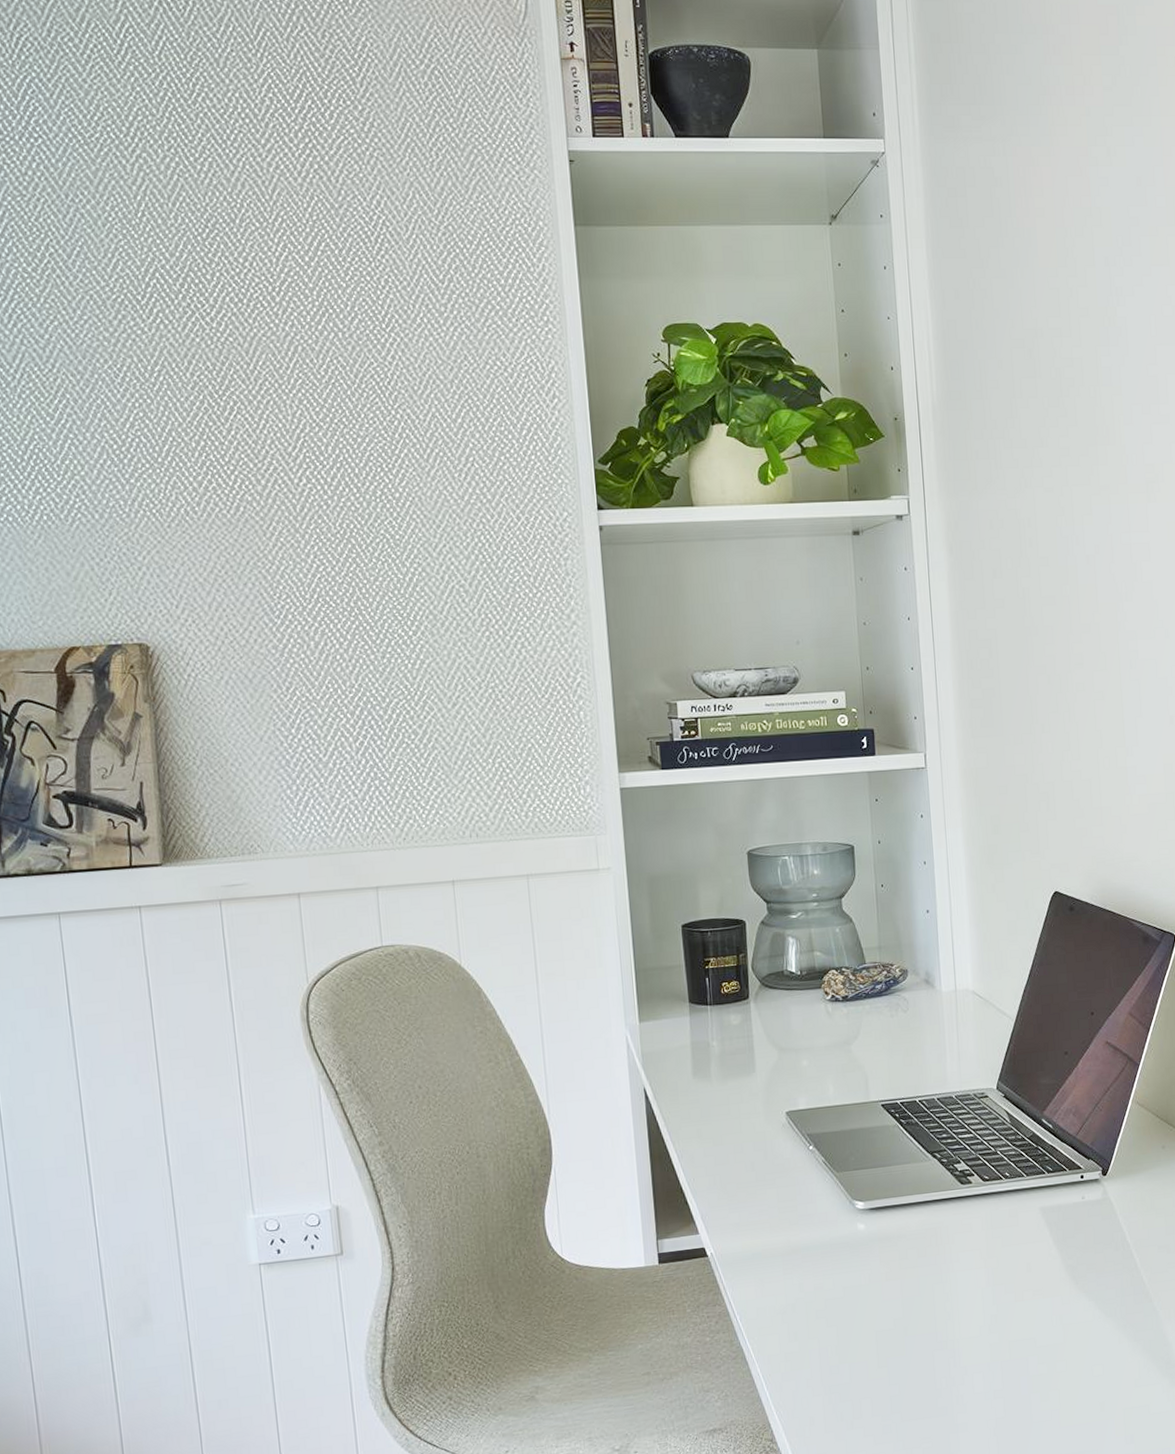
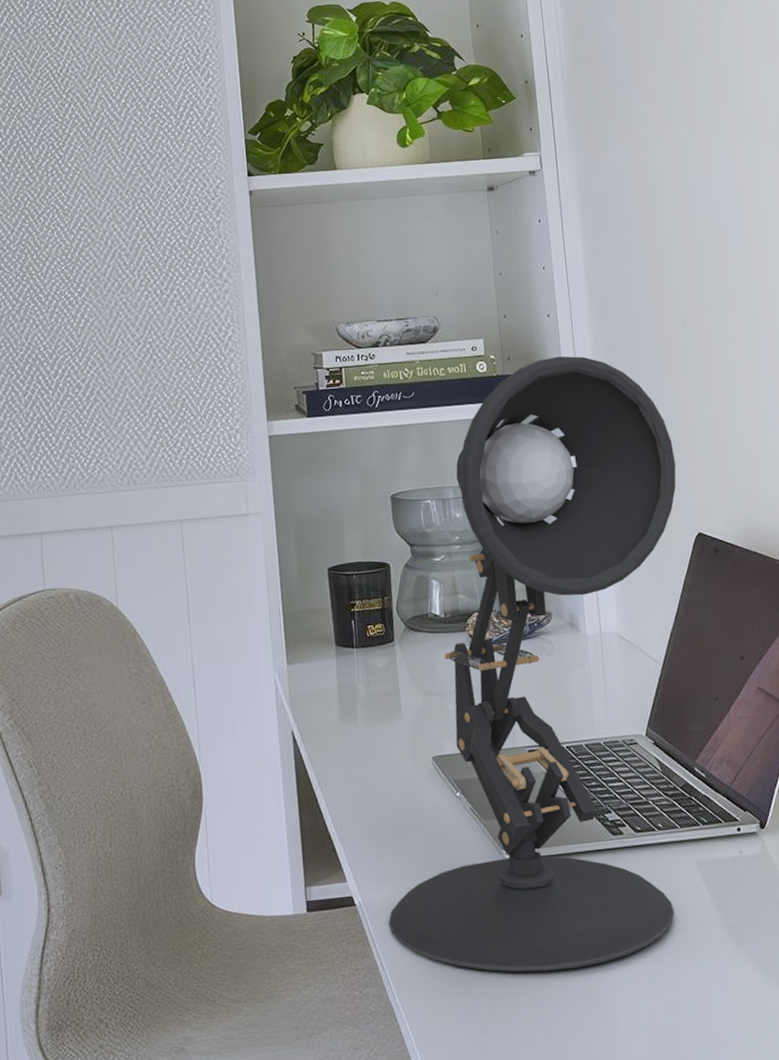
desk lamp: none [740,710,1036,1316] -> present [388,356,676,973]

